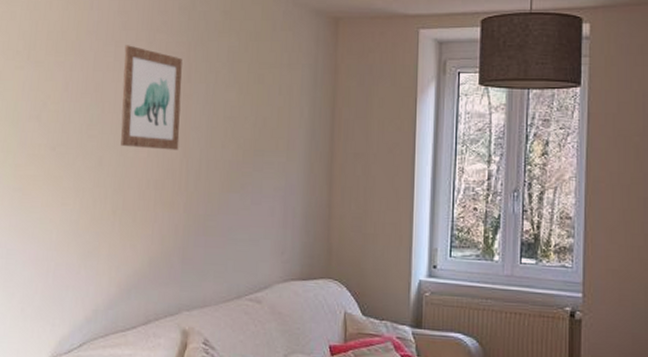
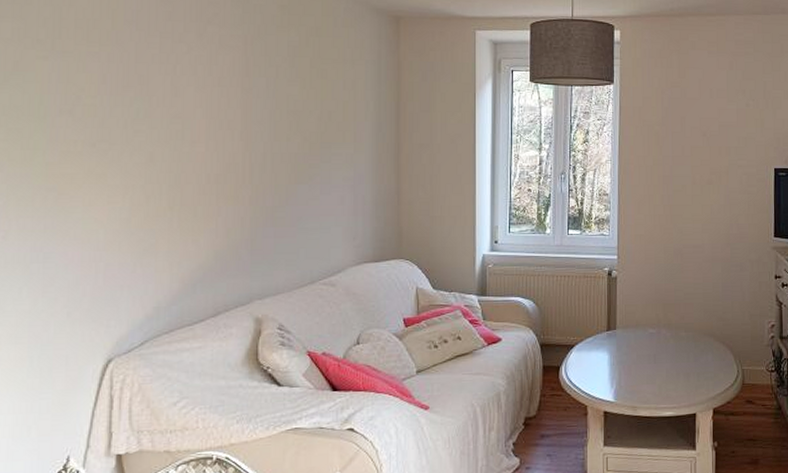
wall art: present [120,45,183,150] -> none [171,36,240,144]

